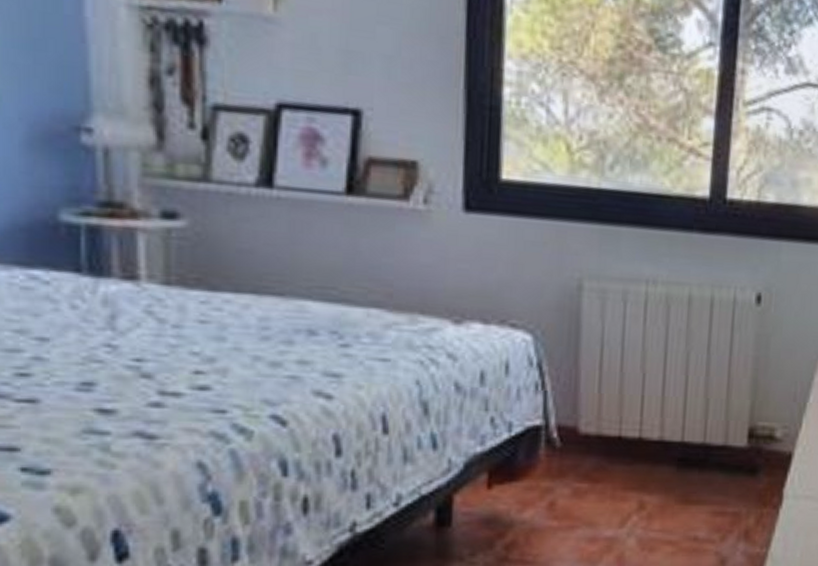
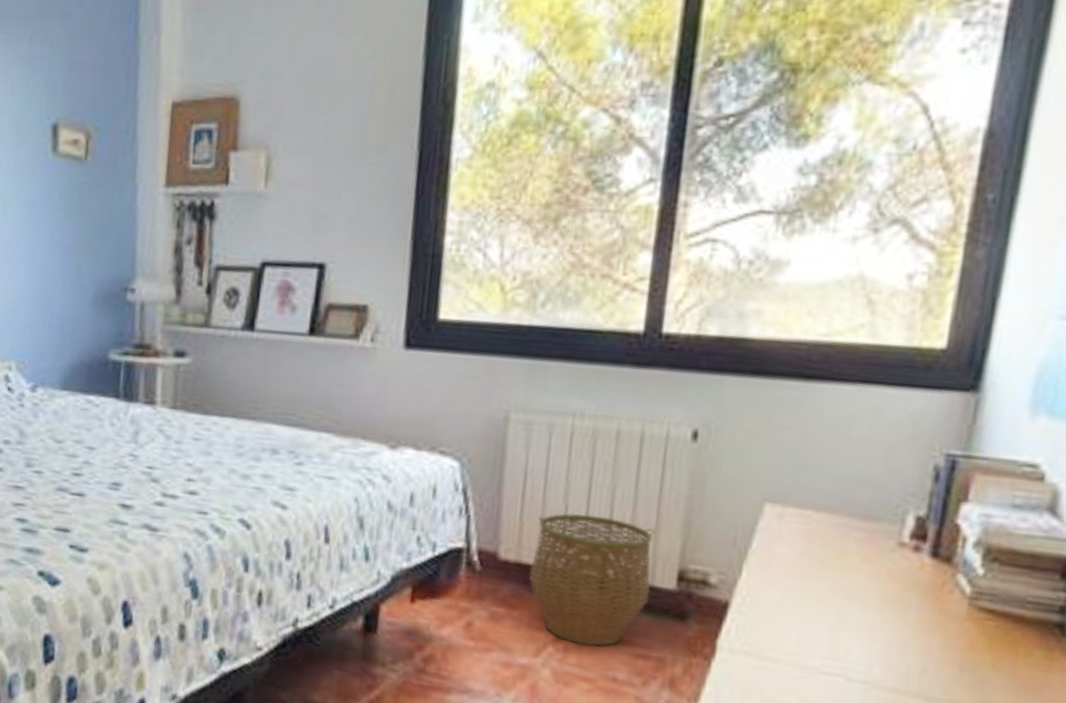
basket: none [611,380,727,510] -> present [529,513,655,647]

